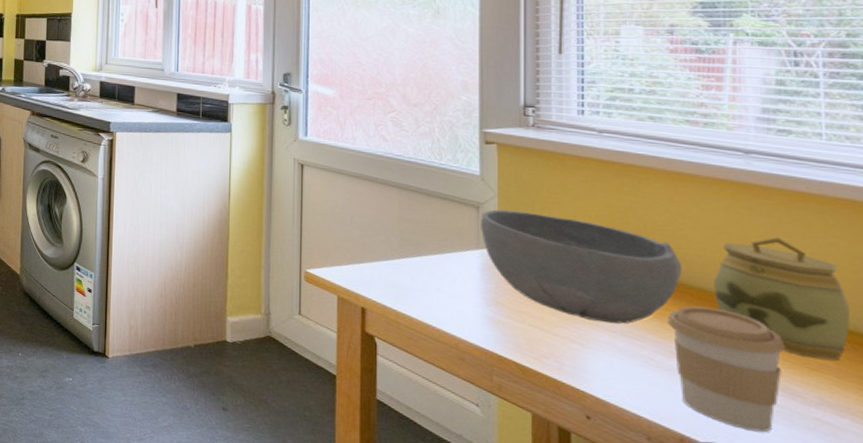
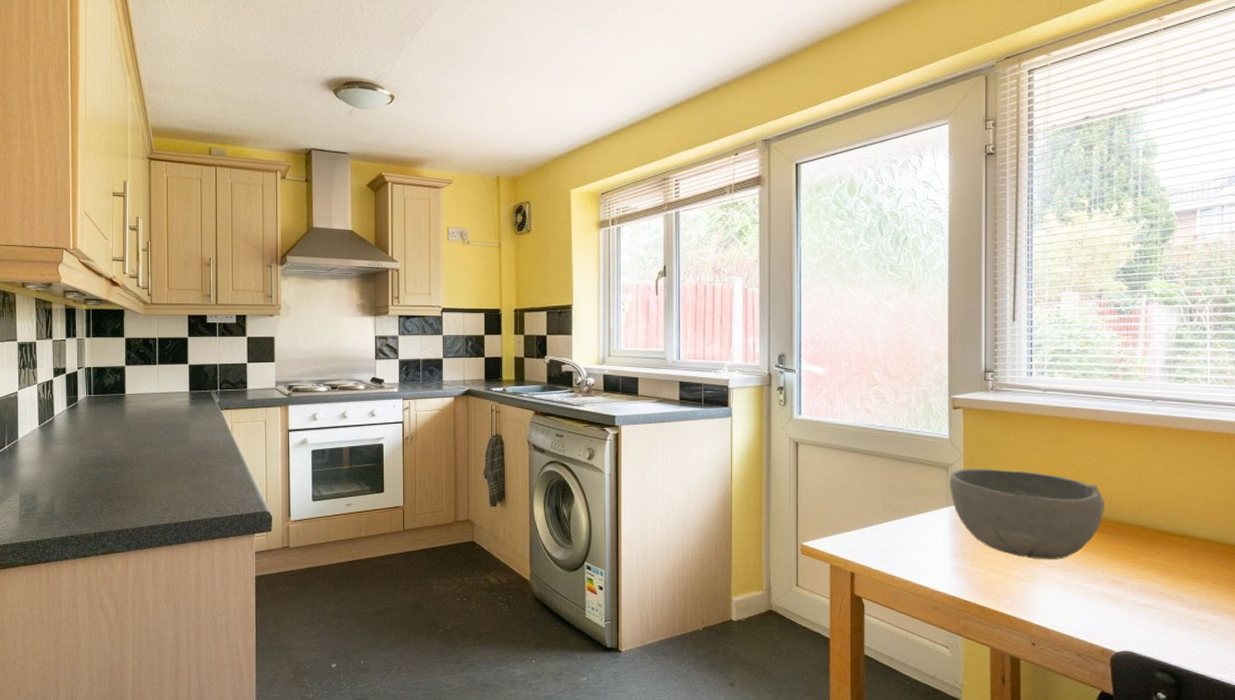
coffee cup: present [668,306,785,433] -> none [1094,536,1178,636]
jar: present [714,237,850,361] -> none [1128,470,1223,569]

